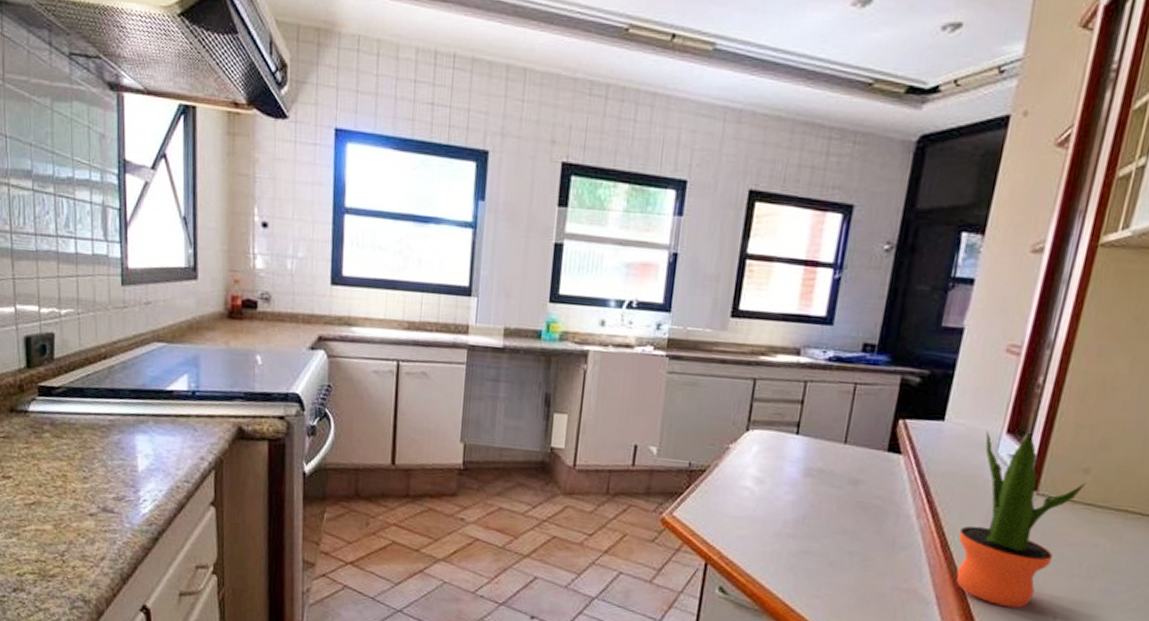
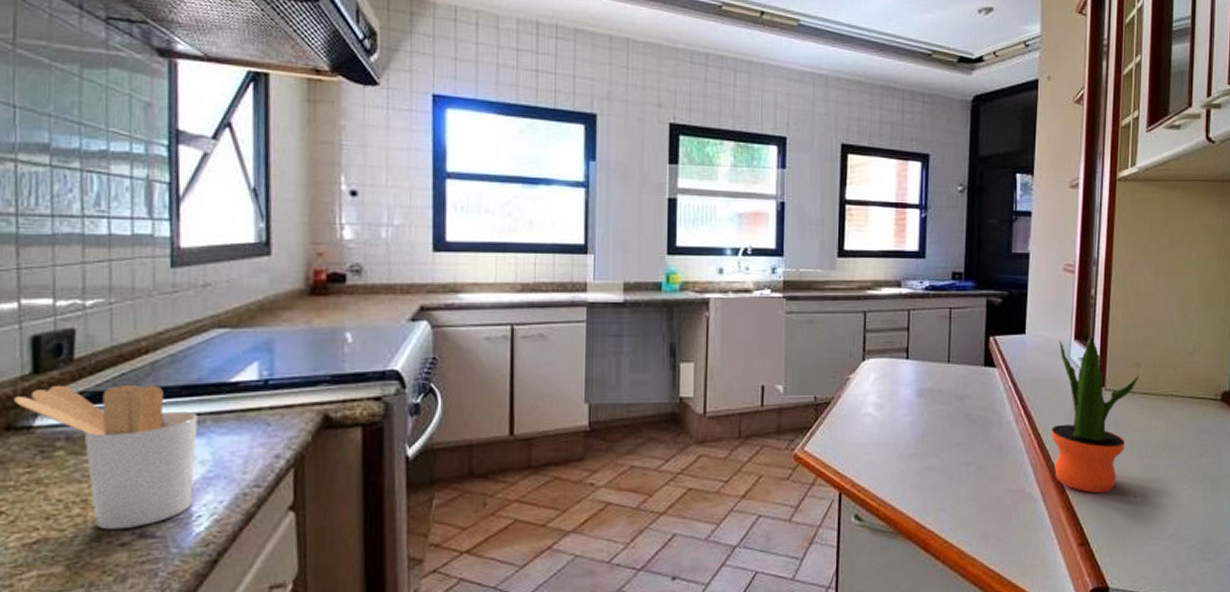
utensil holder: none [15,378,143,503] -> present [14,384,198,530]

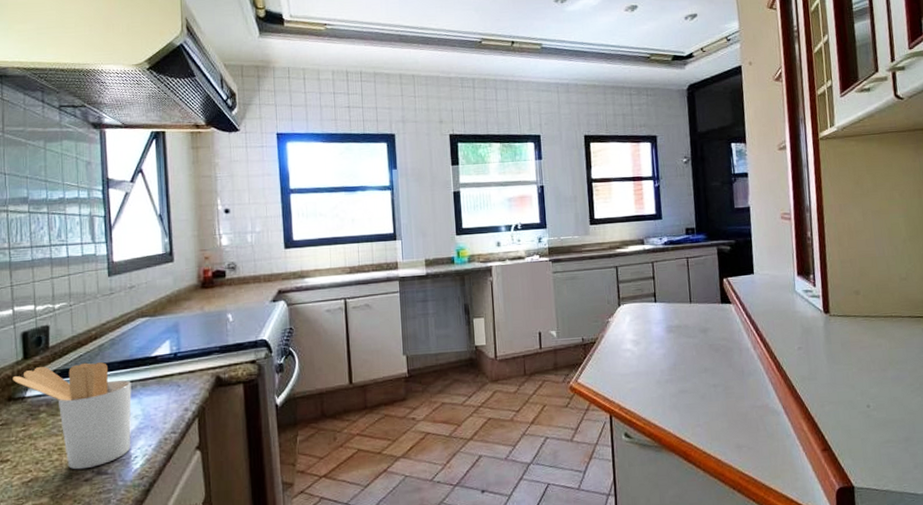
potted plant: present [1052,337,1140,494] -> none [784,272,860,405]

